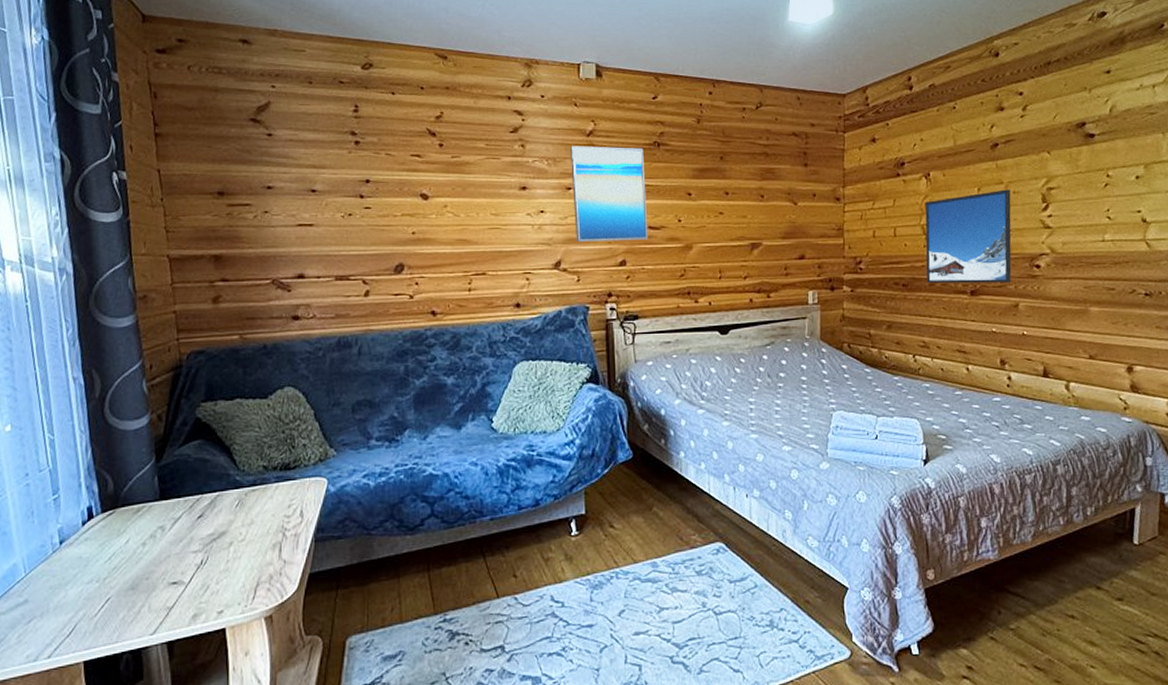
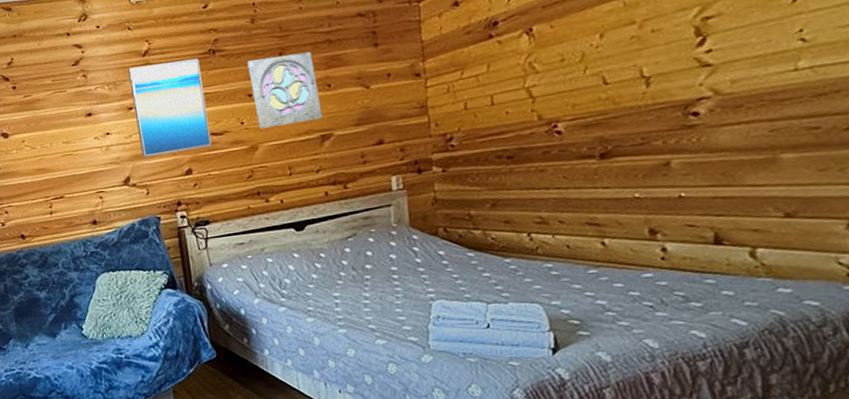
wall ornament: none [690,159,754,230] -> present [247,51,323,130]
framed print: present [925,189,1012,284] -> none [529,28,658,152]

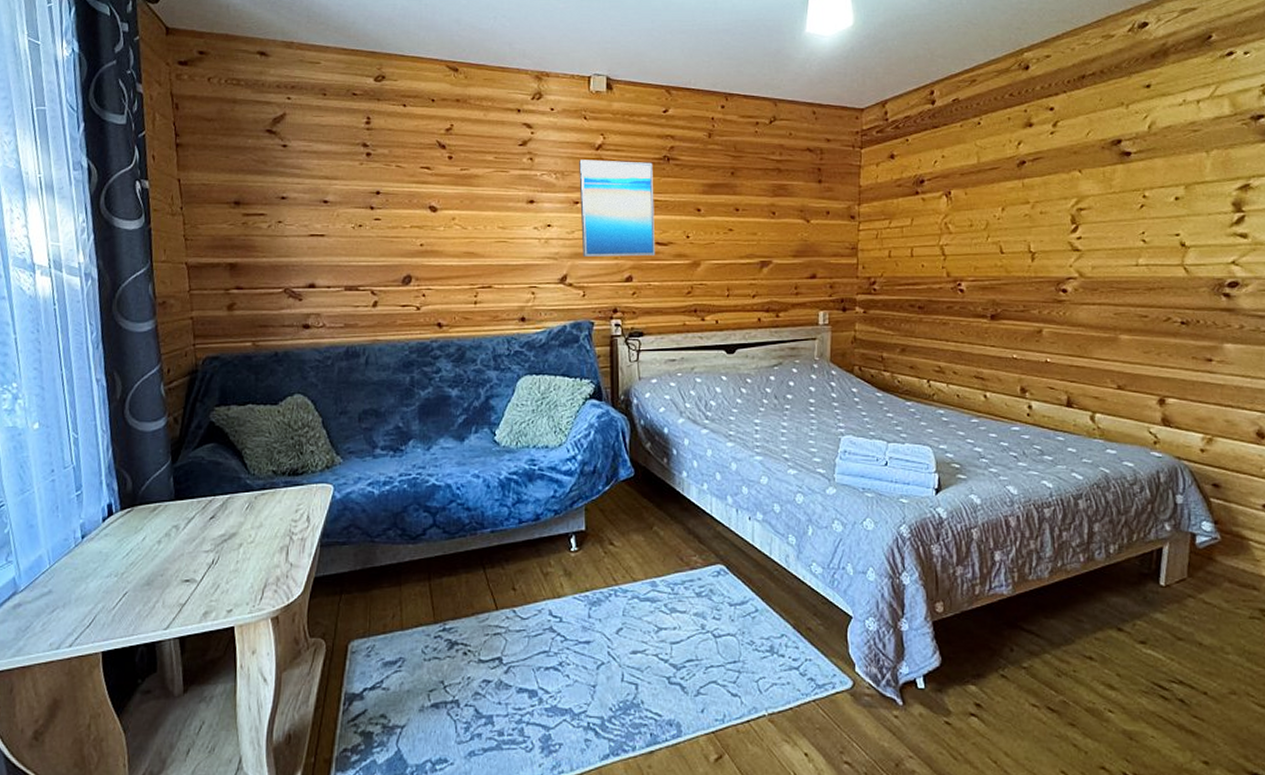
wall ornament: present [247,51,323,130] -> none [700,175,765,246]

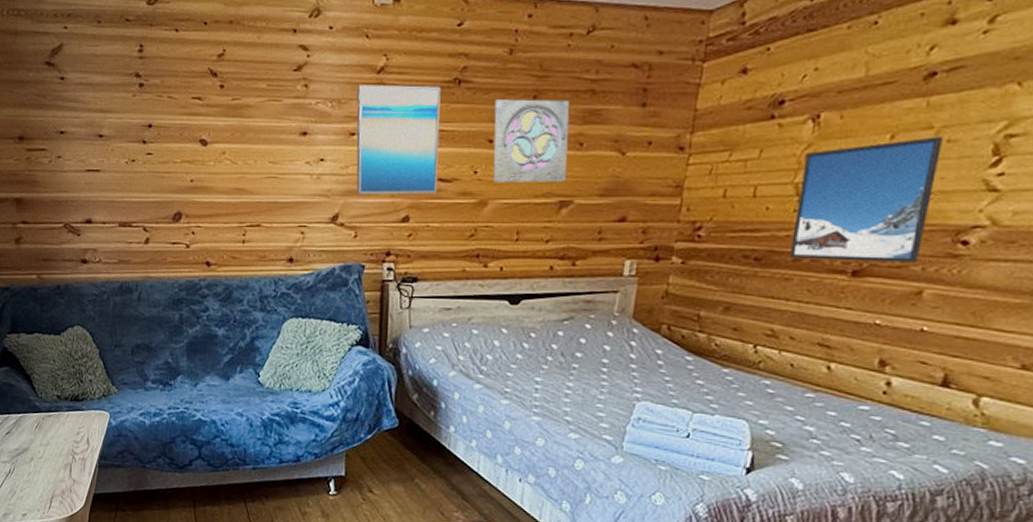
wall ornament: none [700,175,765,246] -> present [492,99,570,183]
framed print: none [944,209,1038,307] -> present [790,137,943,262]

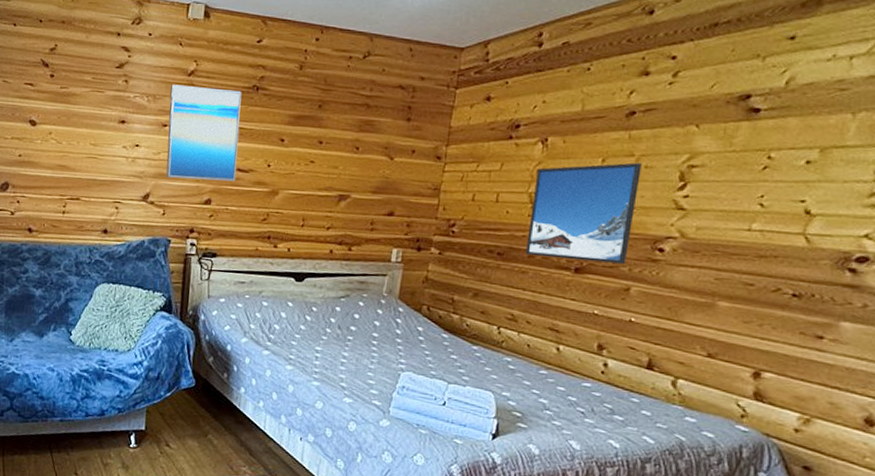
wall ornament: present [492,99,570,183] -> none [283,106,348,179]

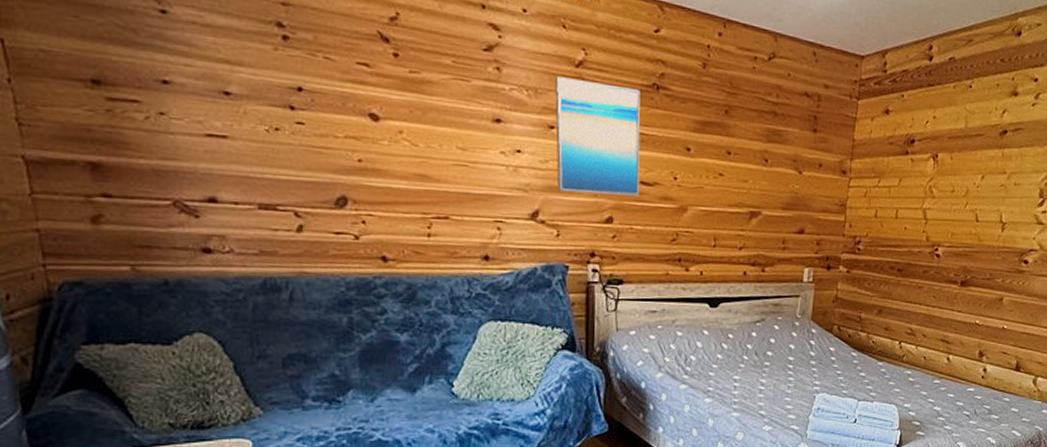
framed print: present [526,162,642,264] -> none [922,180,1012,276]

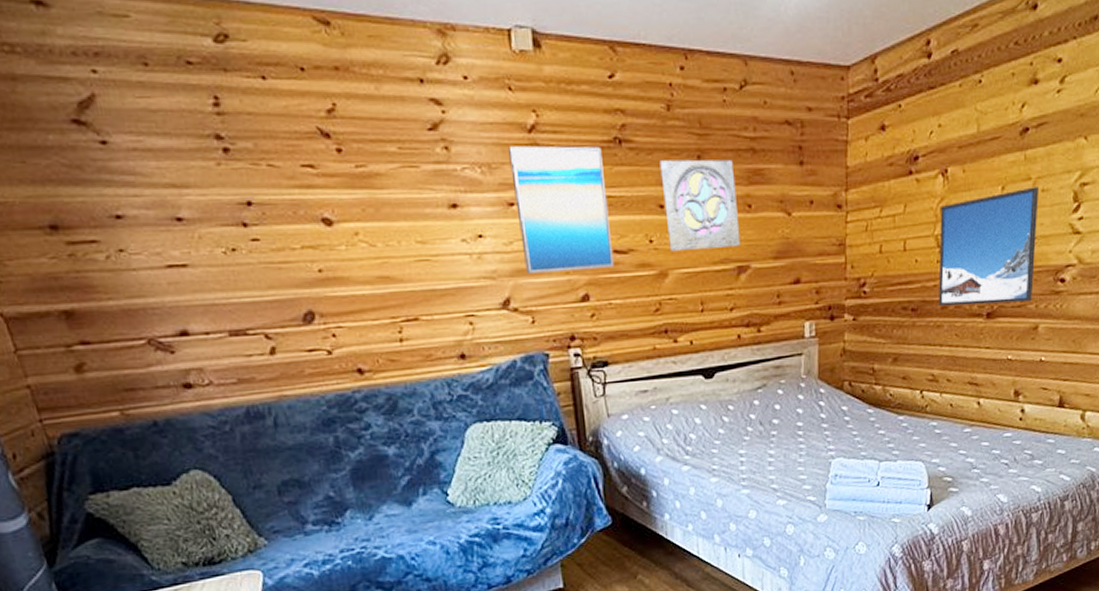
wall ornament: none [691,109,756,194] -> present [660,159,741,252]
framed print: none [922,180,1012,276] -> present [938,187,1038,307]

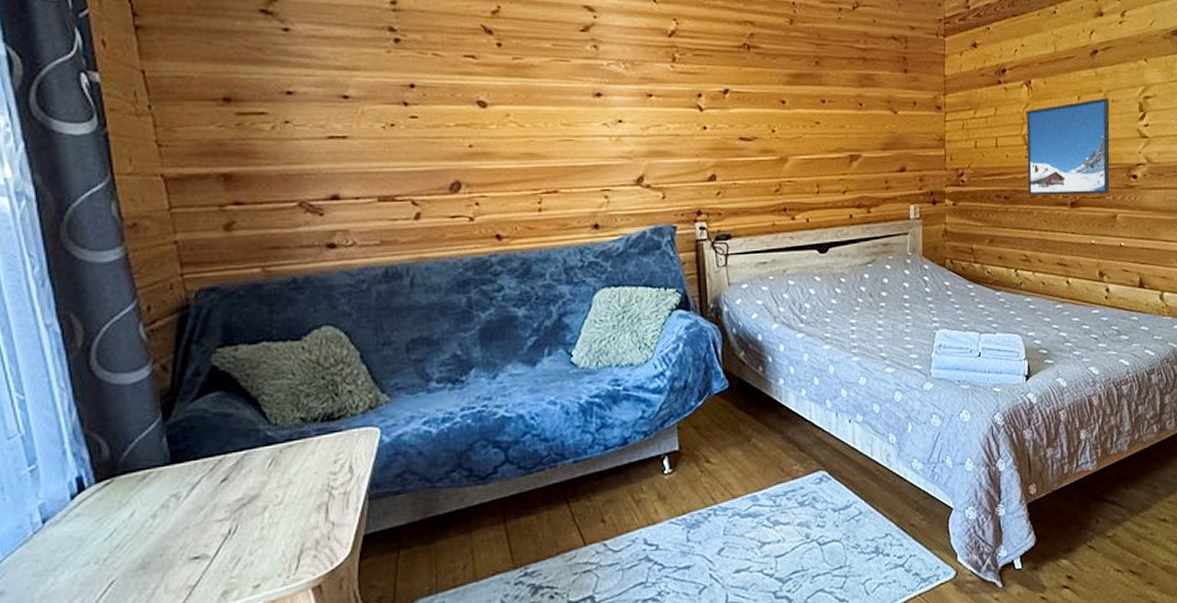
wall art: present [508,145,615,273] -> none [650,47,740,155]
wall ornament: present [660,159,741,252] -> none [783,64,853,141]

